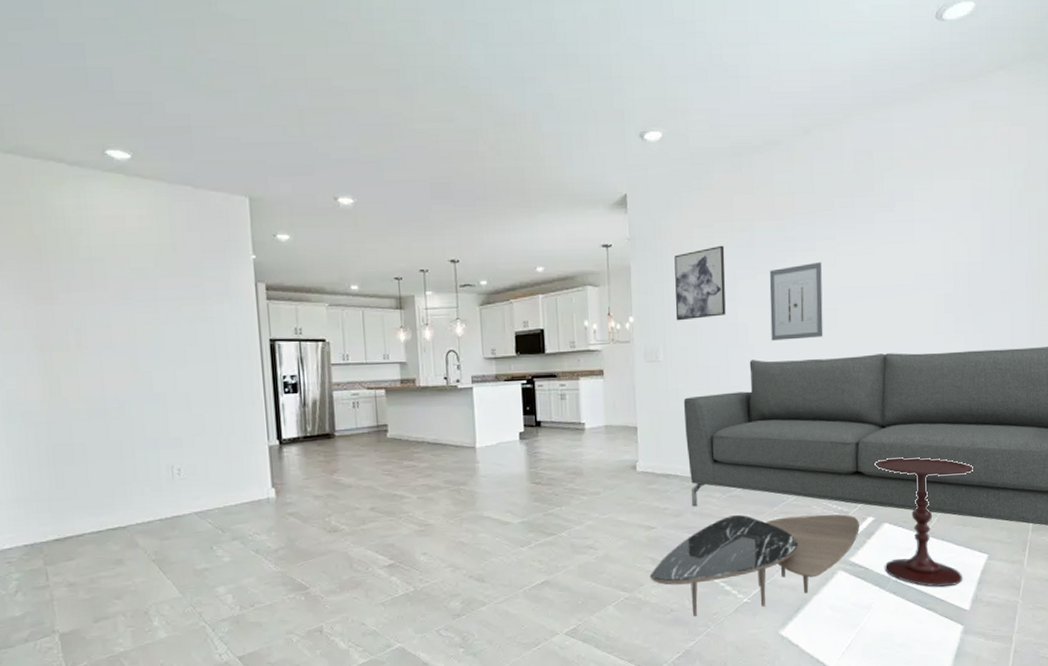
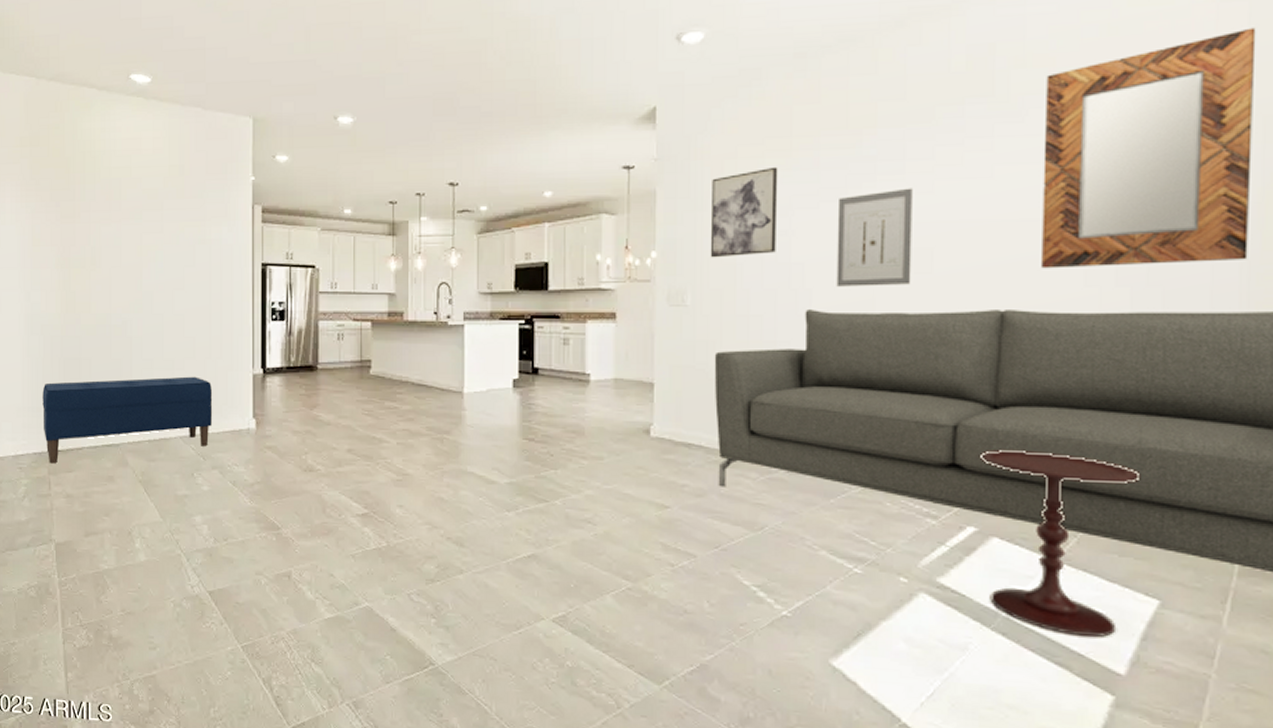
bench: none [28,452,229,554] -> present [42,376,213,464]
coffee table: present [649,514,859,616] -> none [659,503,954,625]
home mirror: none [907,146,1033,322] -> present [1042,27,1256,269]

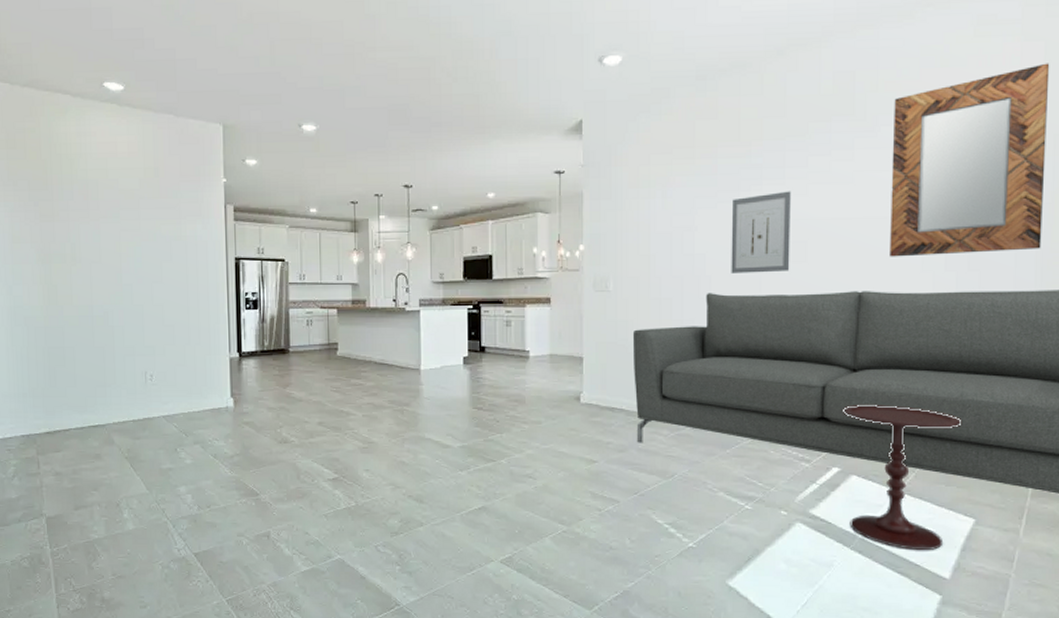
bench: present [42,376,213,464] -> none [28,361,194,445]
wall art: present [710,166,778,258] -> none [628,172,684,250]

